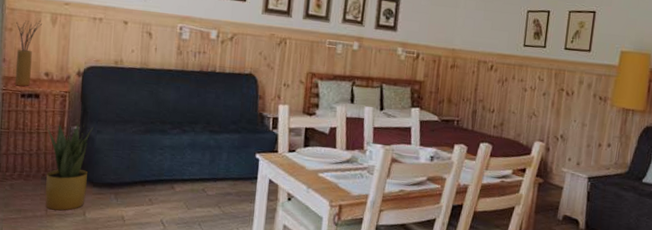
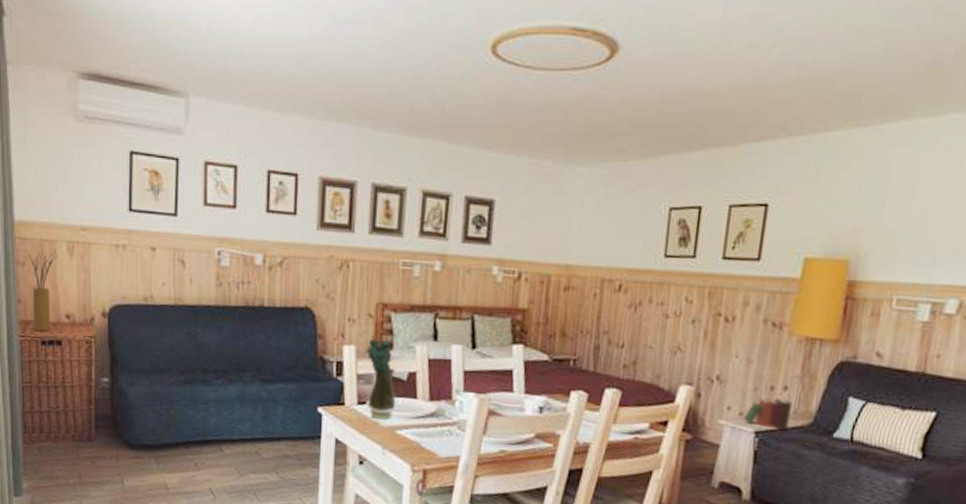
planter: present [45,123,94,211] -> none [73,374,126,478]
vase: none [296,97,320,165] -> present [366,335,396,420]
books: none [579,152,614,175] -> present [743,398,793,428]

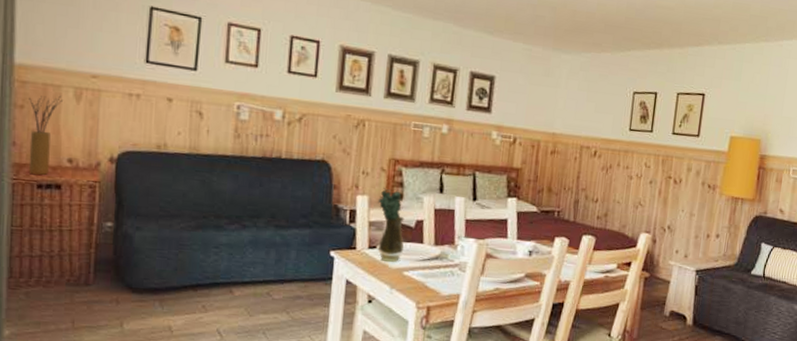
books: present [743,398,793,428] -> none [687,243,723,267]

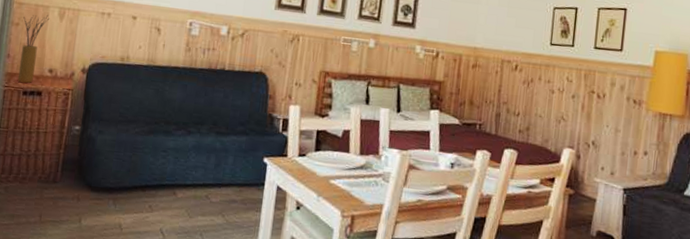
vase: present [377,187,405,263] -> none [307,97,333,171]

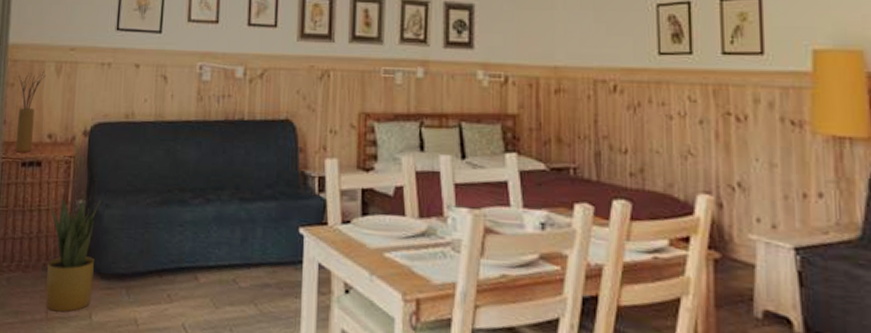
planter: none [40,123,96,217] -> present [45,196,102,312]

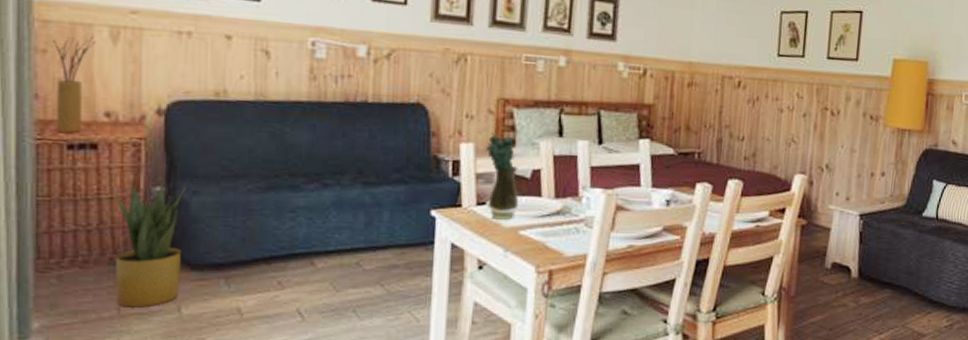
vase: none [349,147,383,241] -> present [486,132,519,221]

